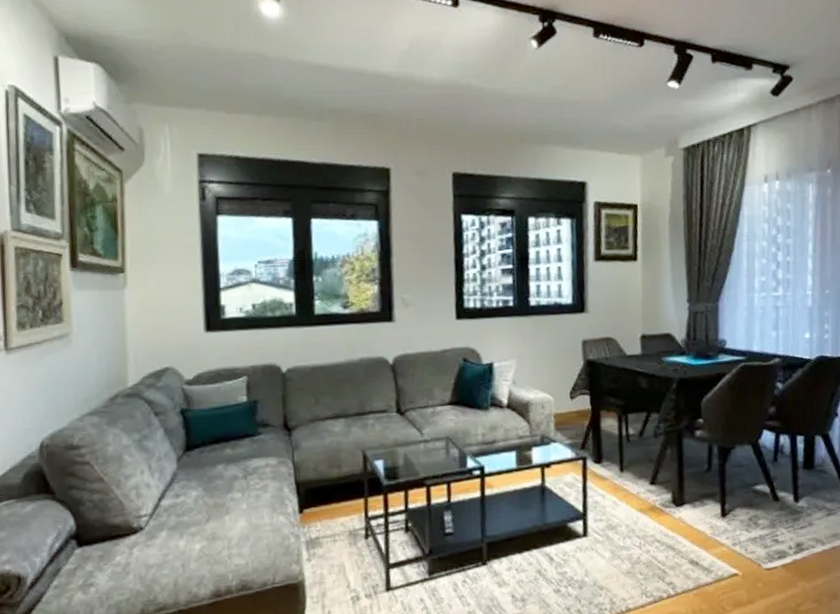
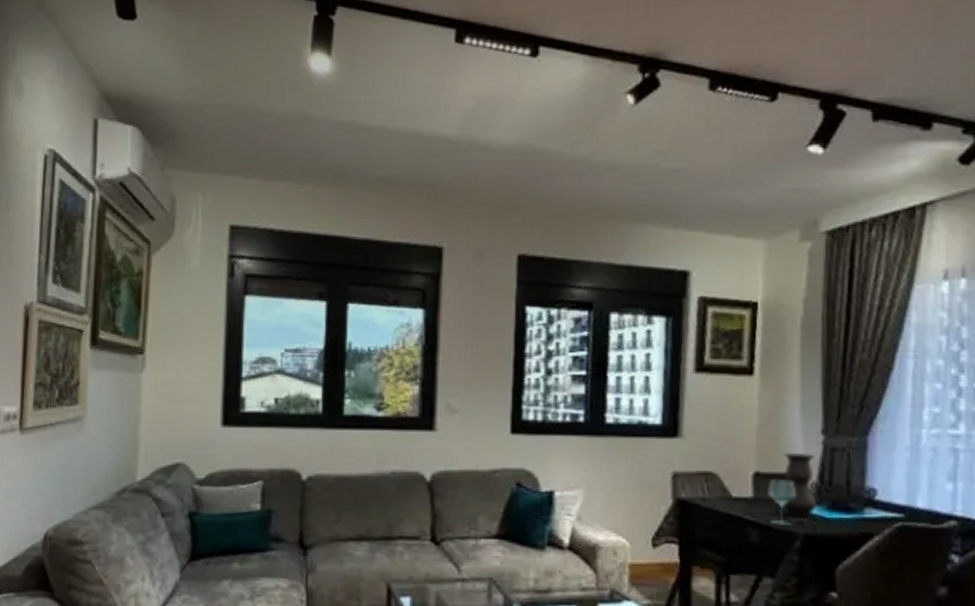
wine glass: none [651,338,672,374] -> present [768,479,797,526]
vase: none [661,317,687,367] -> present [782,452,818,520]

